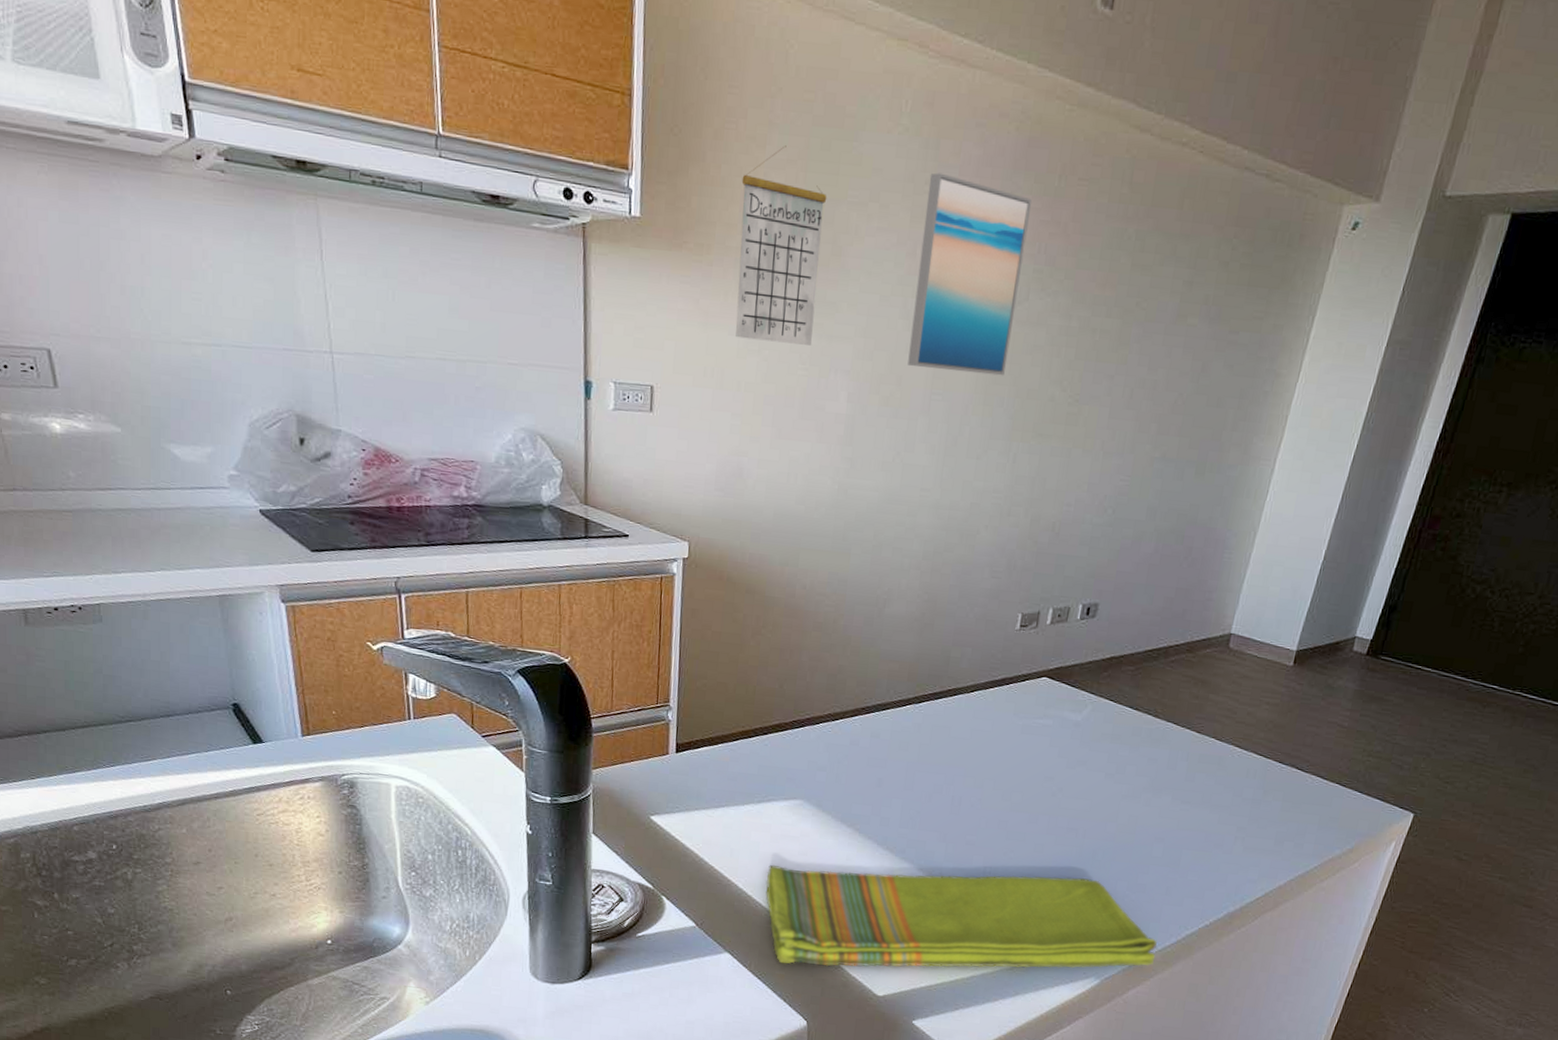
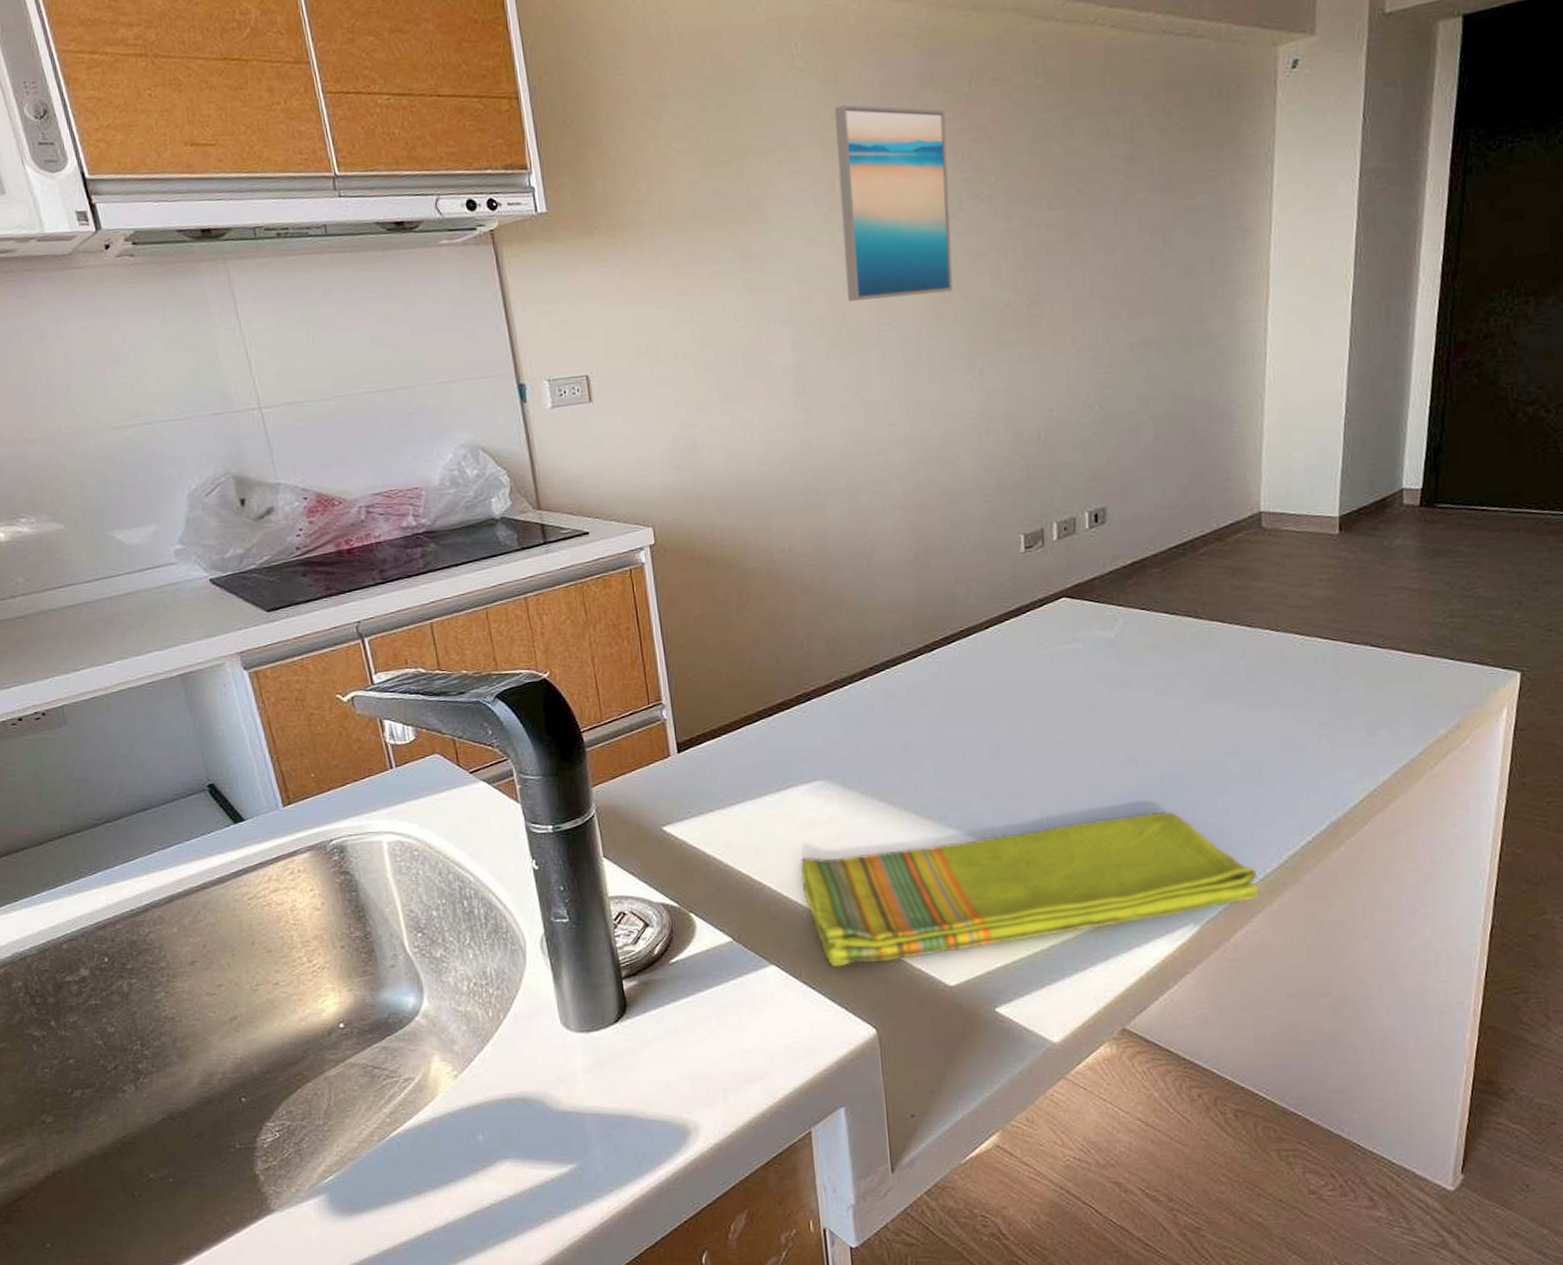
calendar: present [735,146,827,345] -> none [643,112,744,310]

